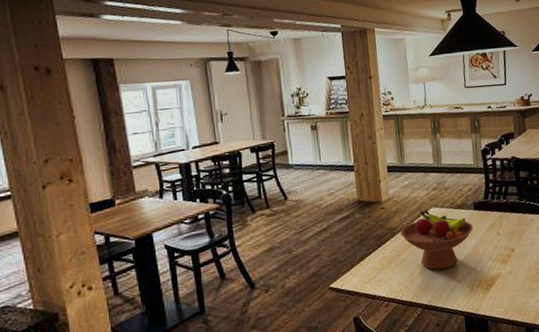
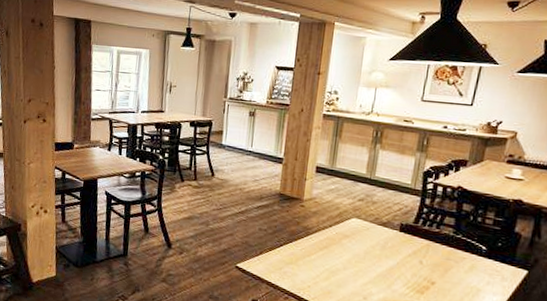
fruit bowl: present [400,209,473,270] -> none [315,218,394,282]

